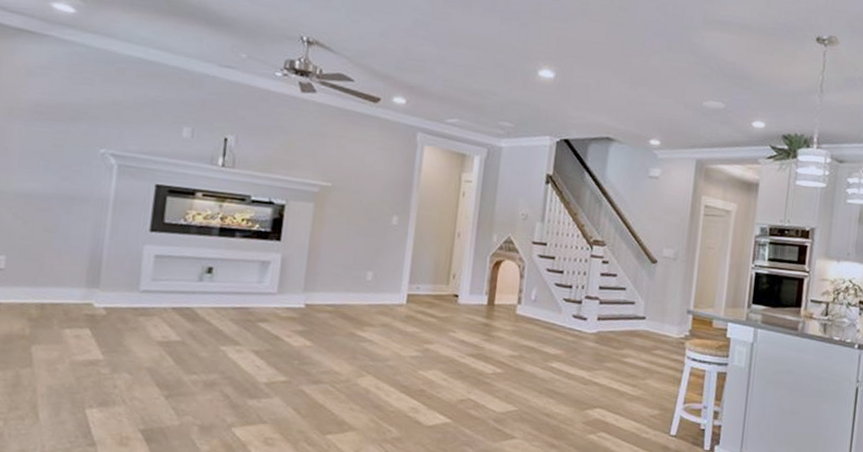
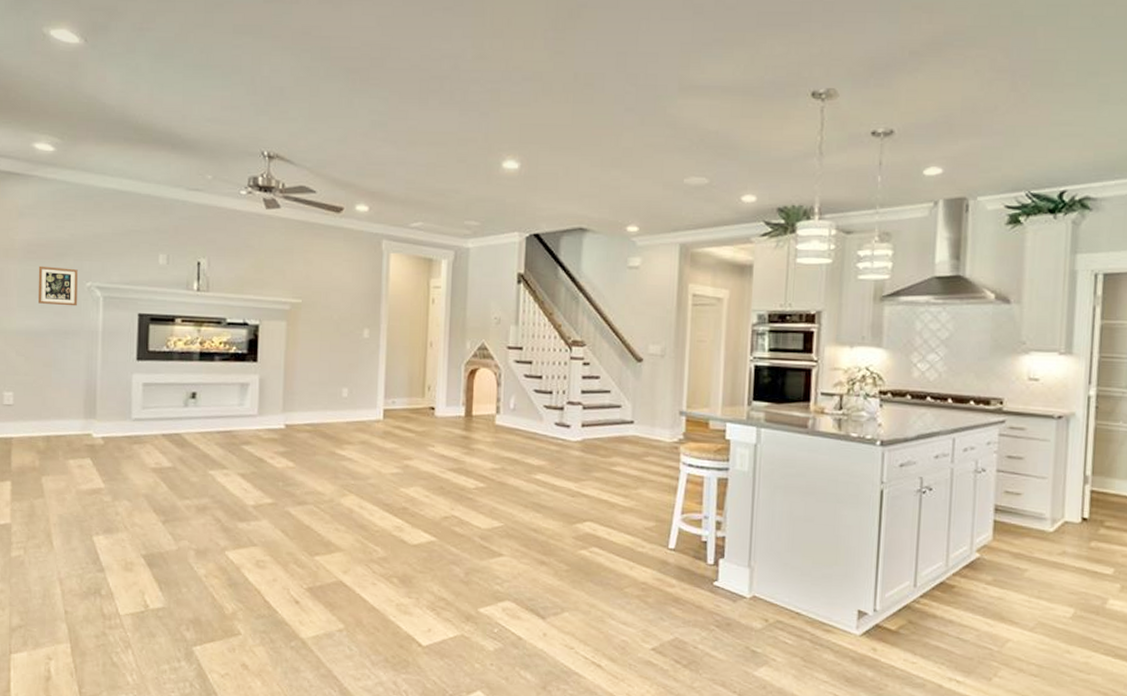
picture frame: none [43,127,91,172] -> present [38,265,78,306]

